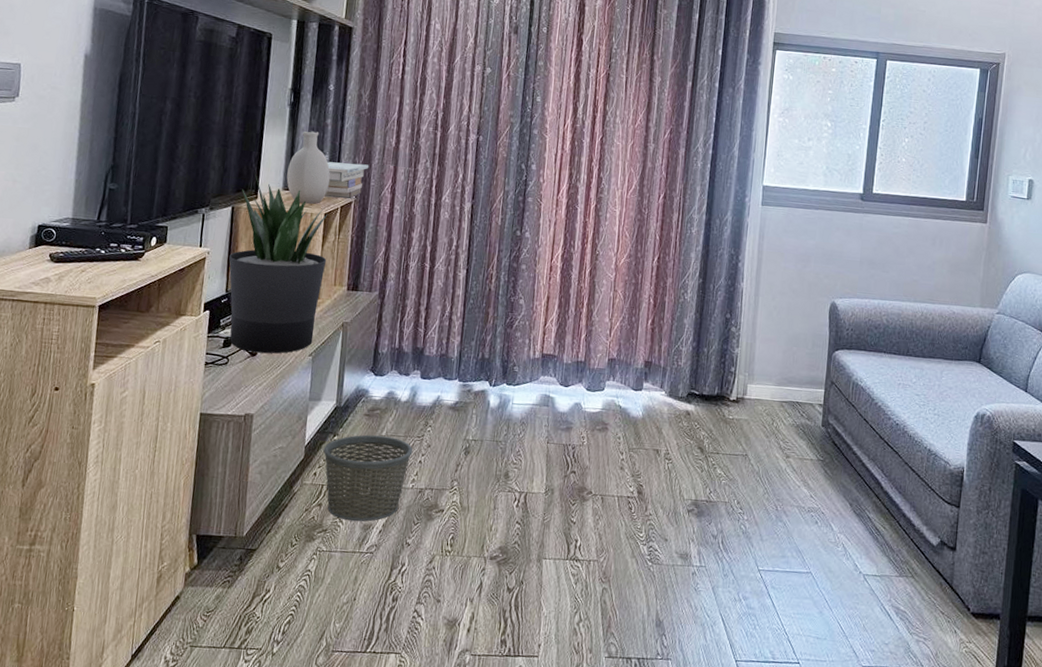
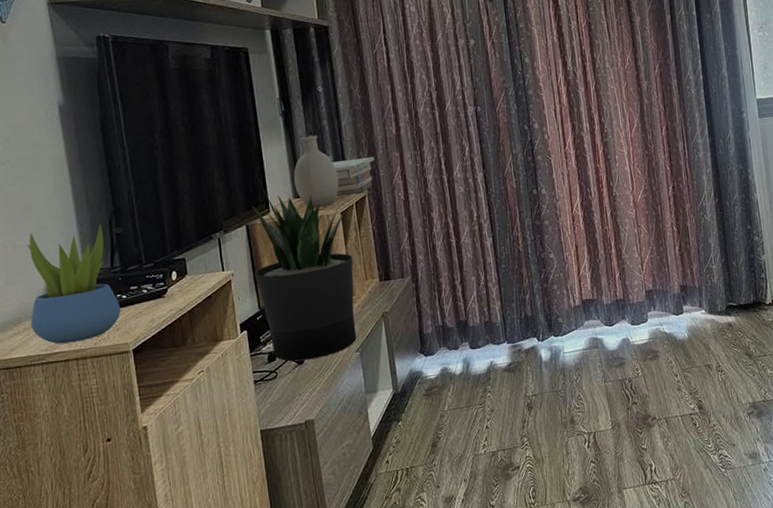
succulent plant: none [11,171,98,286] -> present [27,224,121,344]
basket: present [323,434,413,522] -> none [390,410,478,498]

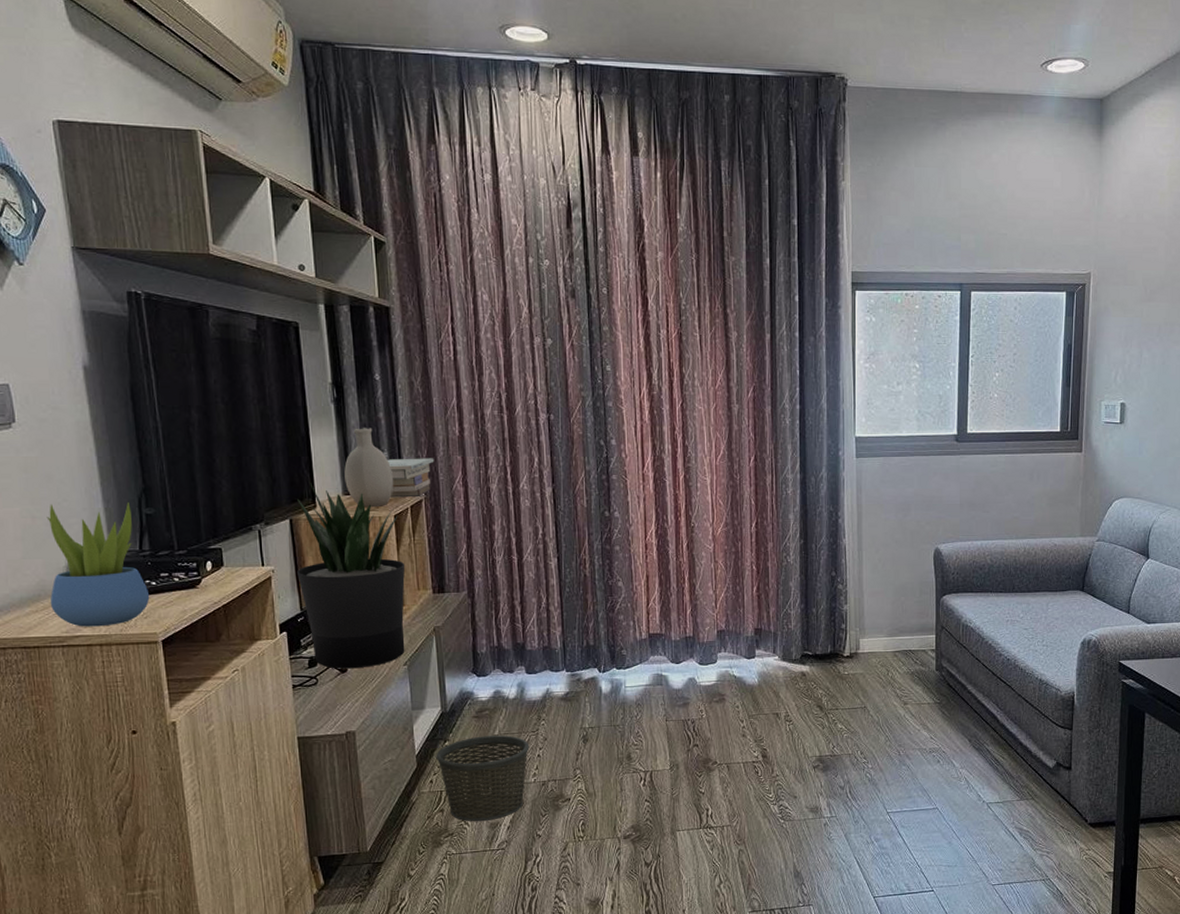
basket: none [390,410,478,498] -> present [436,735,530,821]

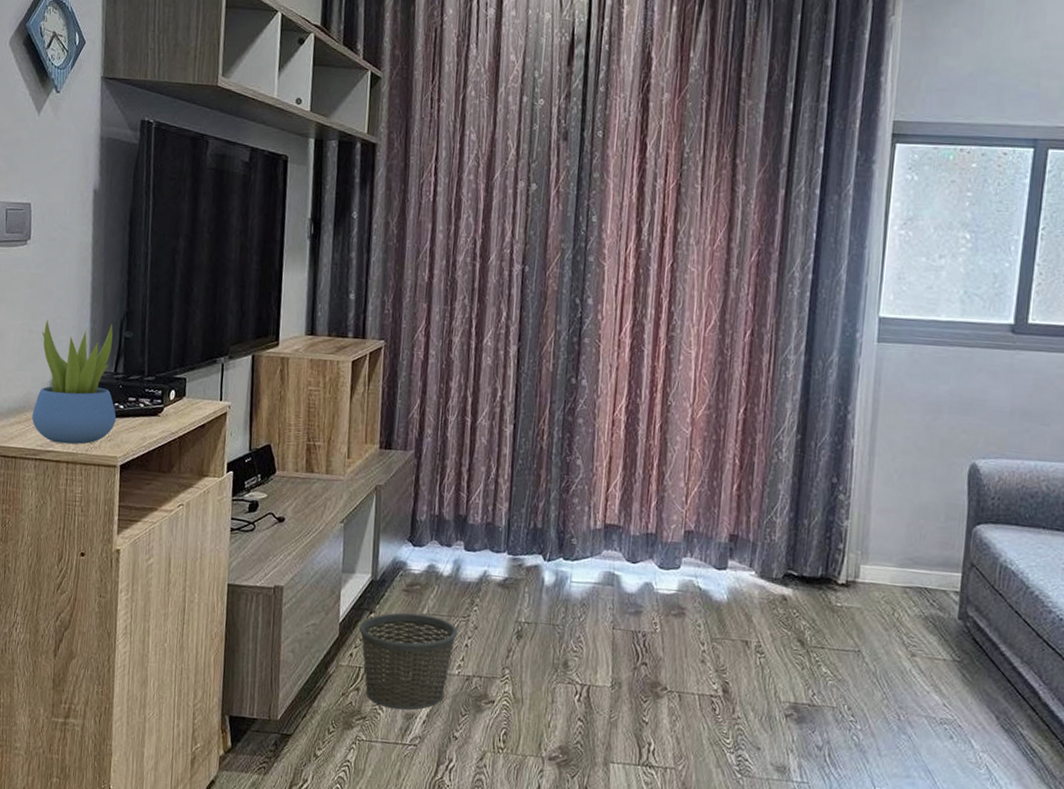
planter: present [297,480,406,669] -> none [251,317,356,520]
decorative vase: present [344,428,394,508] -> none [309,266,357,350]
books: present [387,458,435,498] -> none [350,301,400,343]

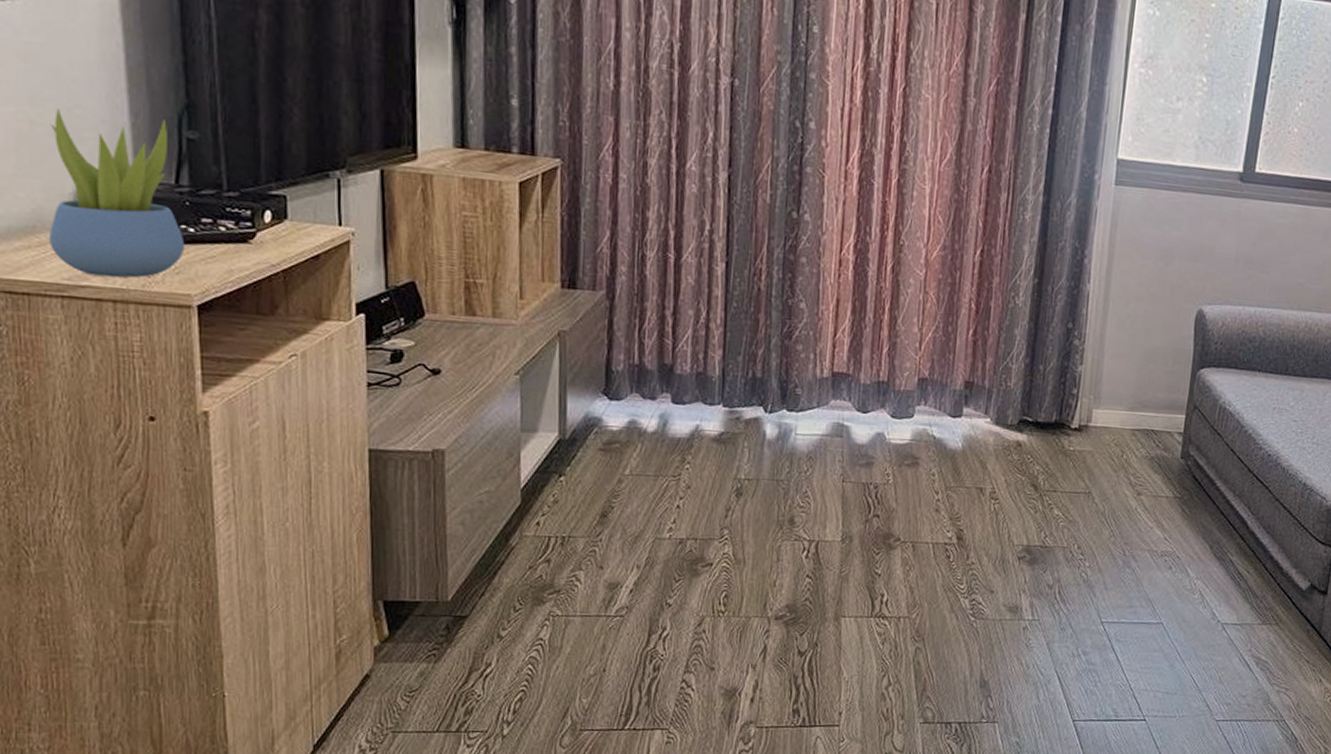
basket: present [359,612,458,710] -> none [546,474,668,579]

